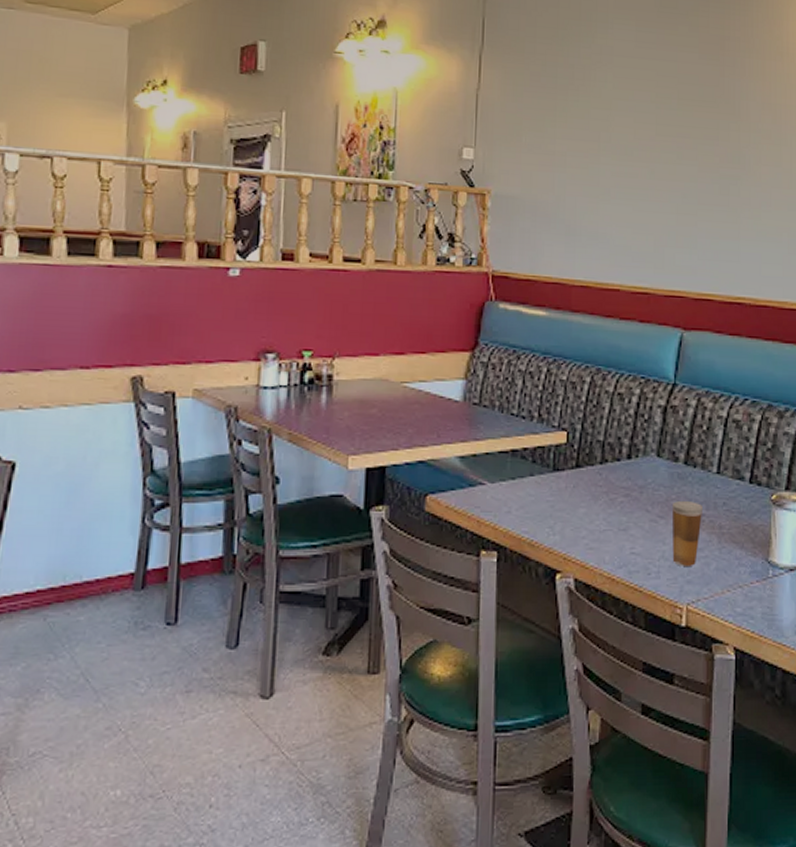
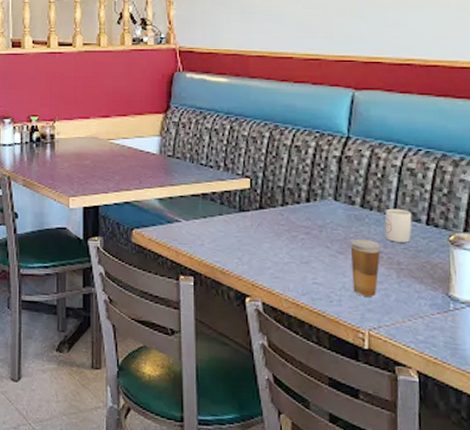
mug: none [708,465,736,504] -> present [384,208,413,243]

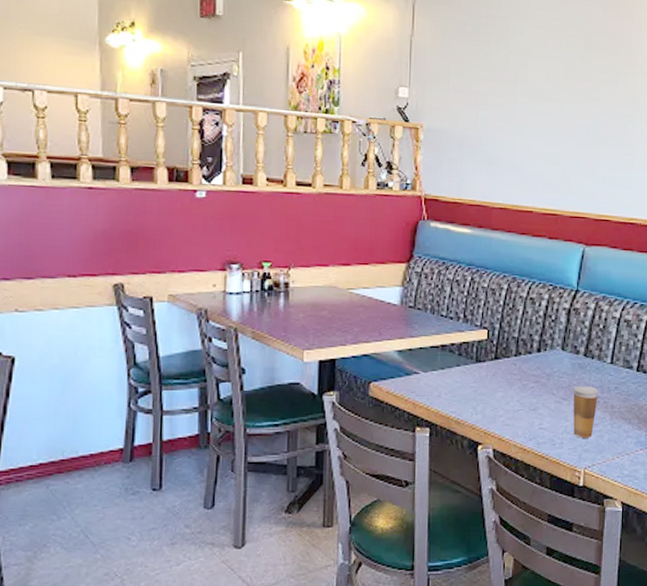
mug: present [384,208,413,243] -> none [603,357,626,388]

